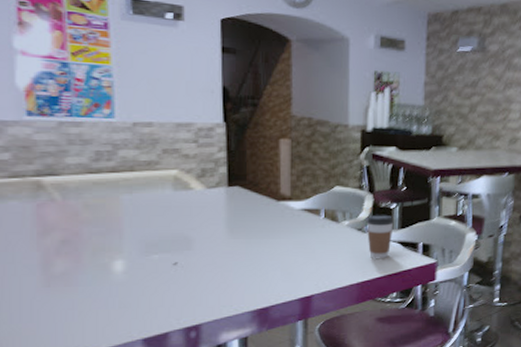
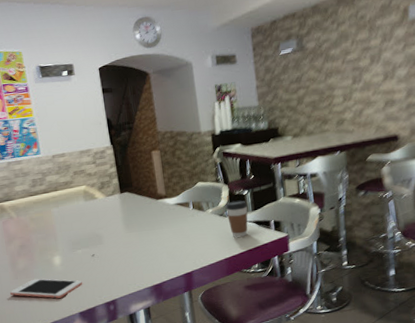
cell phone: none [33,288,153,318] -> present [9,278,82,299]

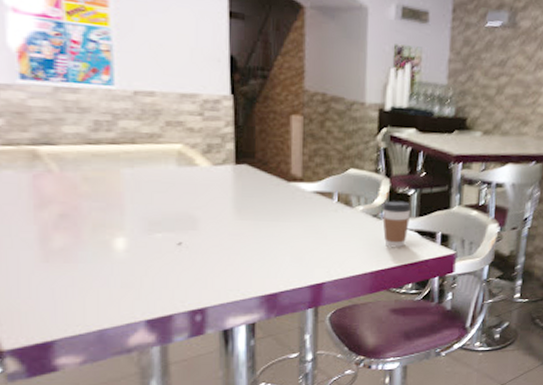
cell phone: present [9,278,82,299] -> none [31,265,156,297]

